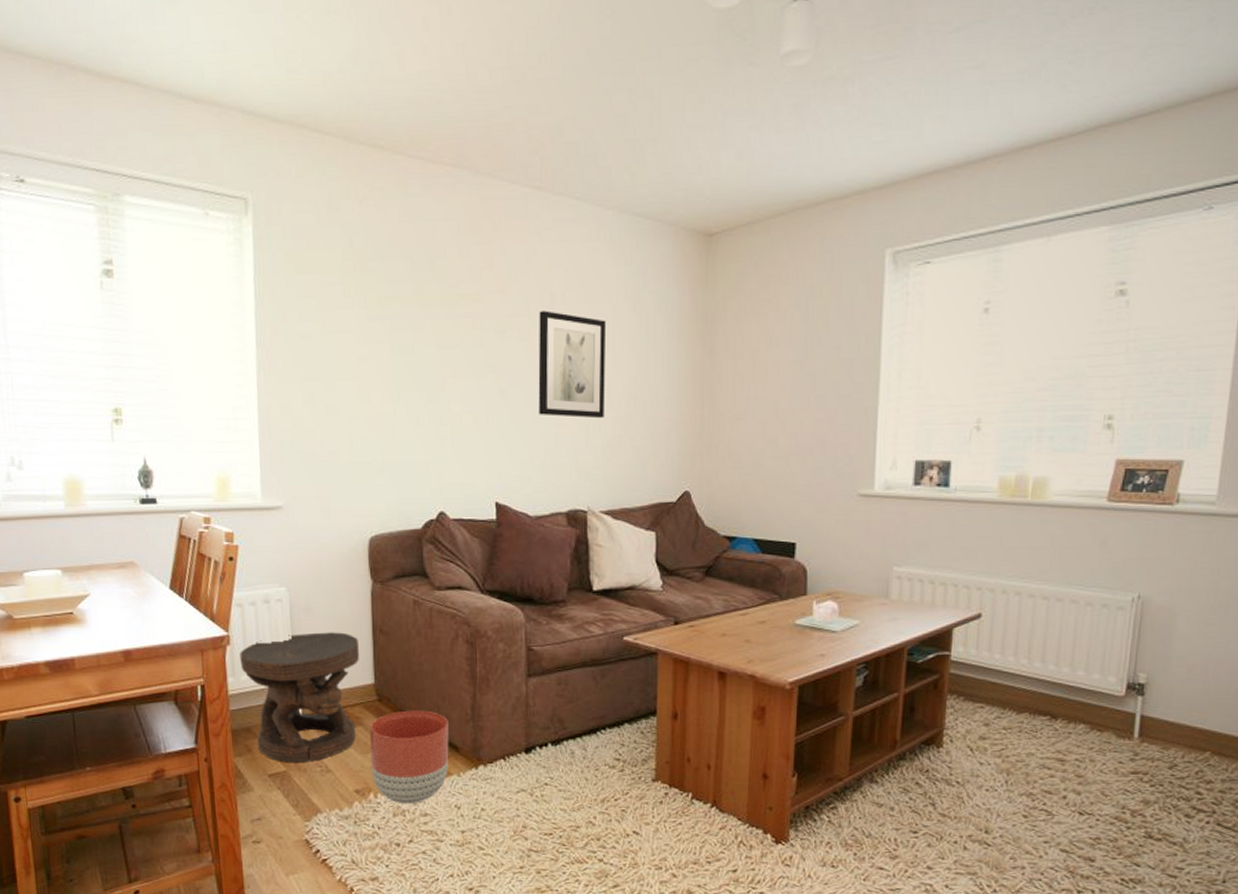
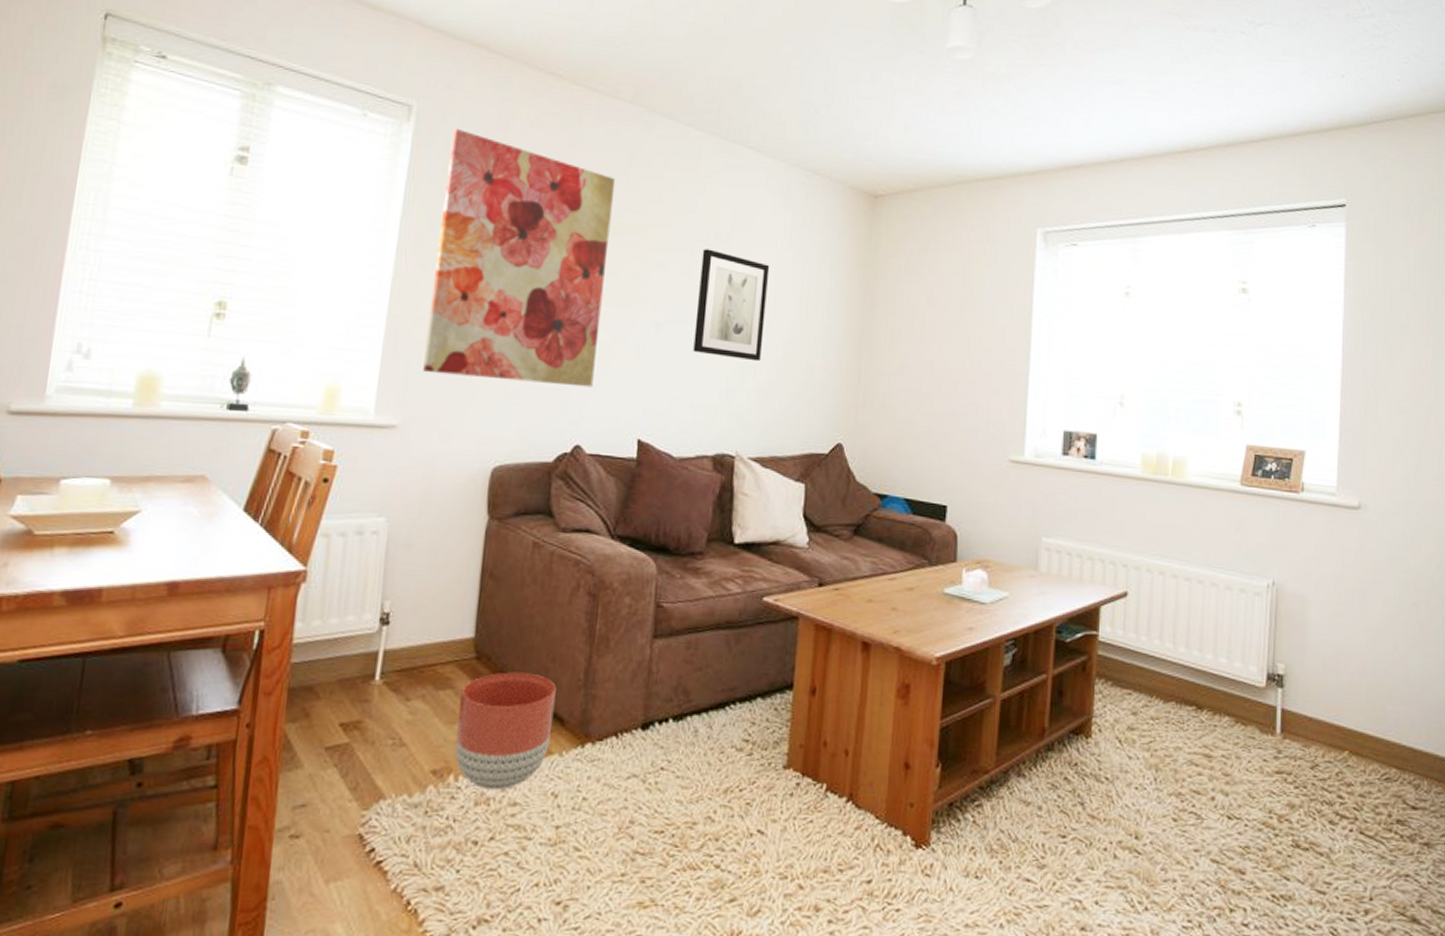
carved stool: present [240,632,360,762] -> none [314,572,463,733]
wall art: none [288,217,449,458] -> present [423,129,616,388]

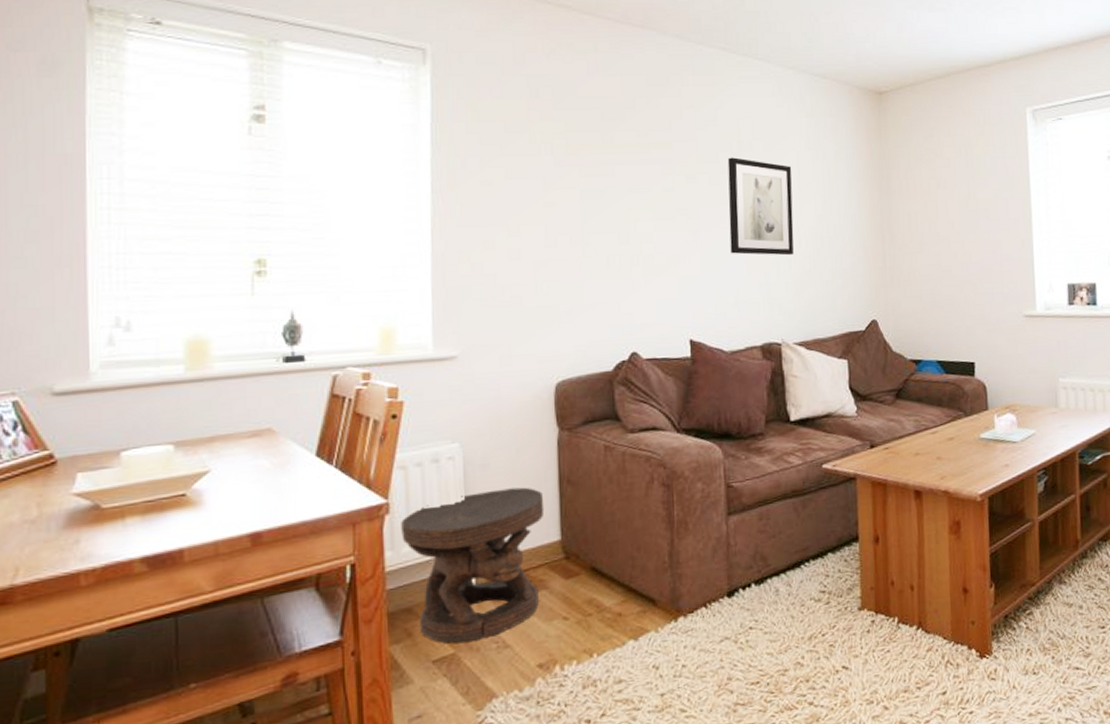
carved stool: none [314,572,463,733] -> present [401,487,545,644]
wall art: present [423,129,616,388] -> none [470,68,641,304]
planter: present [455,672,556,791] -> none [555,563,646,673]

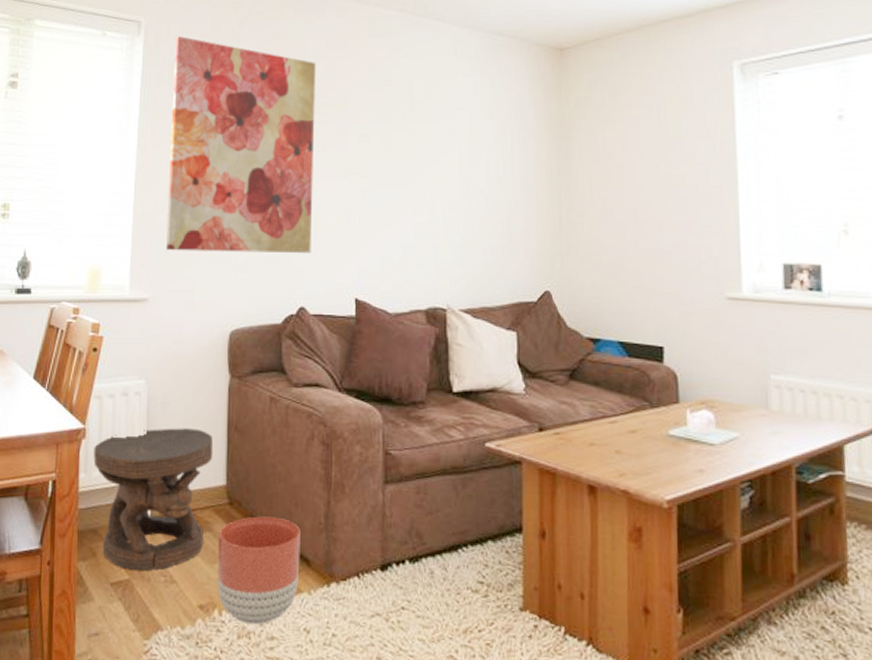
wall art: none [470,68,641,304] -> present [166,36,317,254]
planter: none [555,563,646,673] -> present [218,516,300,625]
wall art: present [727,157,794,256] -> none [399,117,464,218]

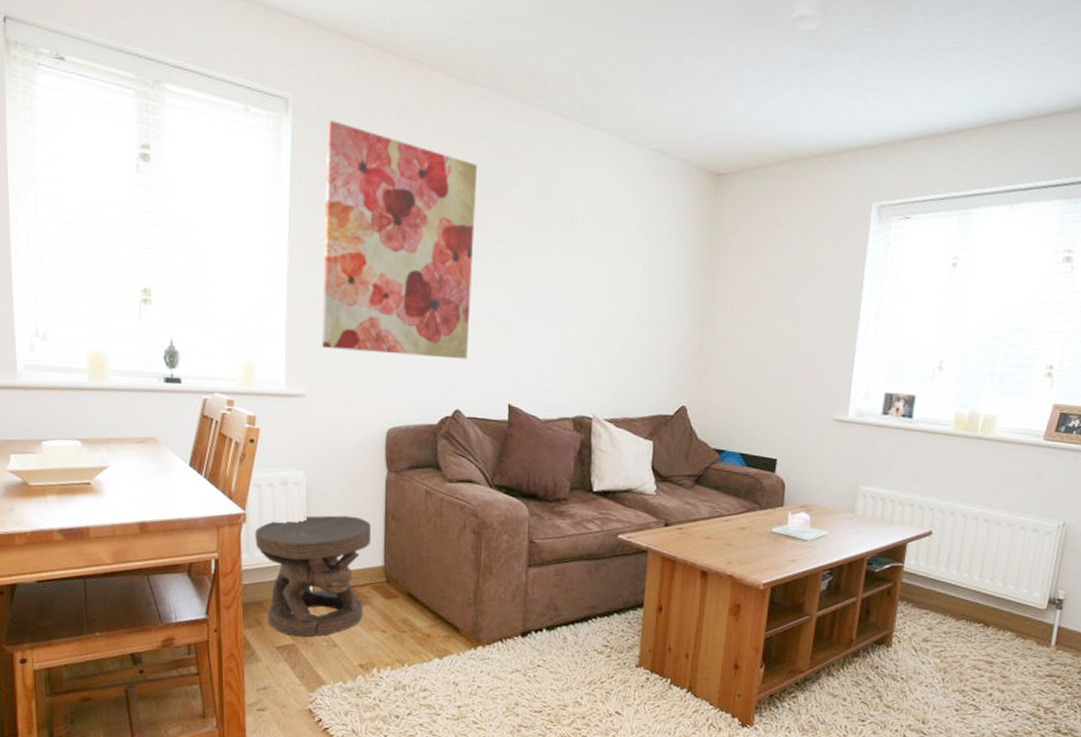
planter: present [218,516,300,625] -> none [376,592,452,680]

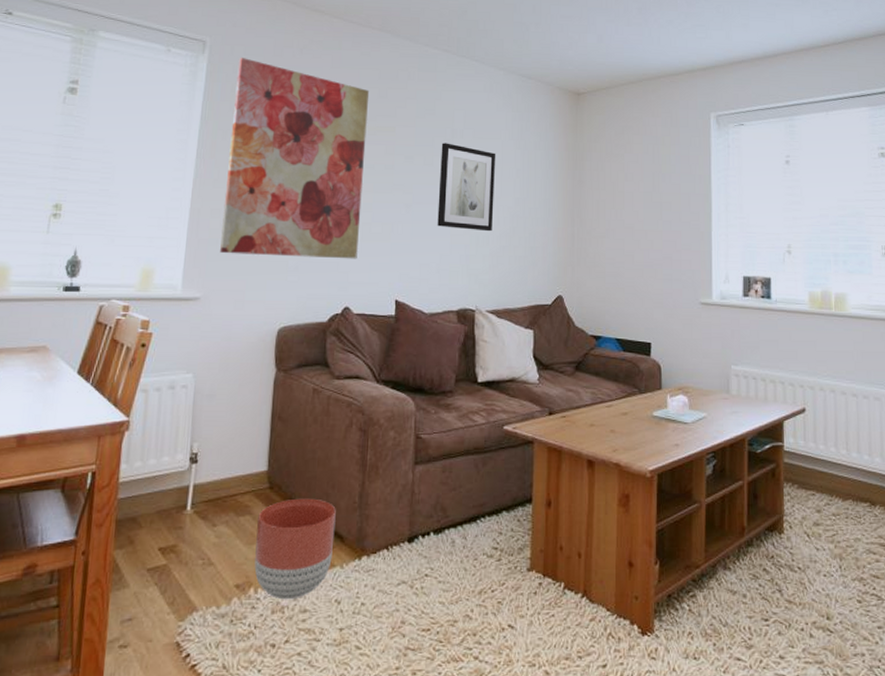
carved stool: present [255,515,372,637] -> none [136,418,257,555]
planter: none [376,592,452,680] -> present [254,498,336,600]
wall art: none [553,230,621,334] -> present [437,143,496,232]

